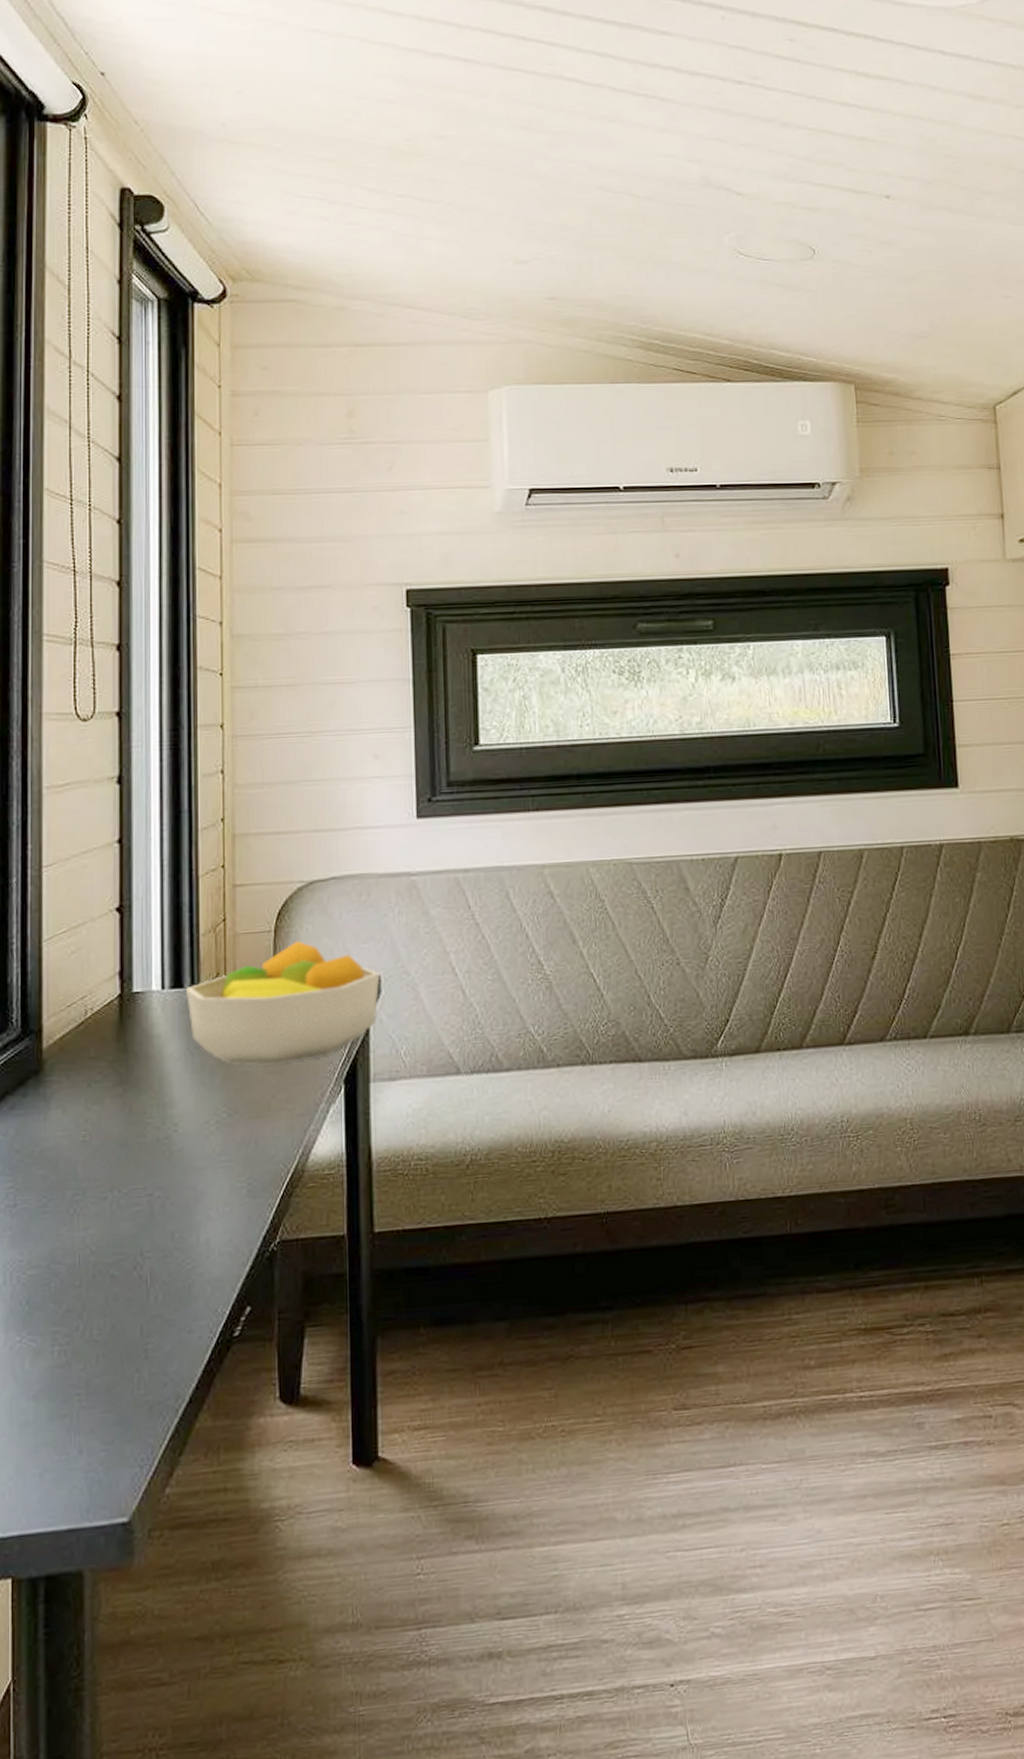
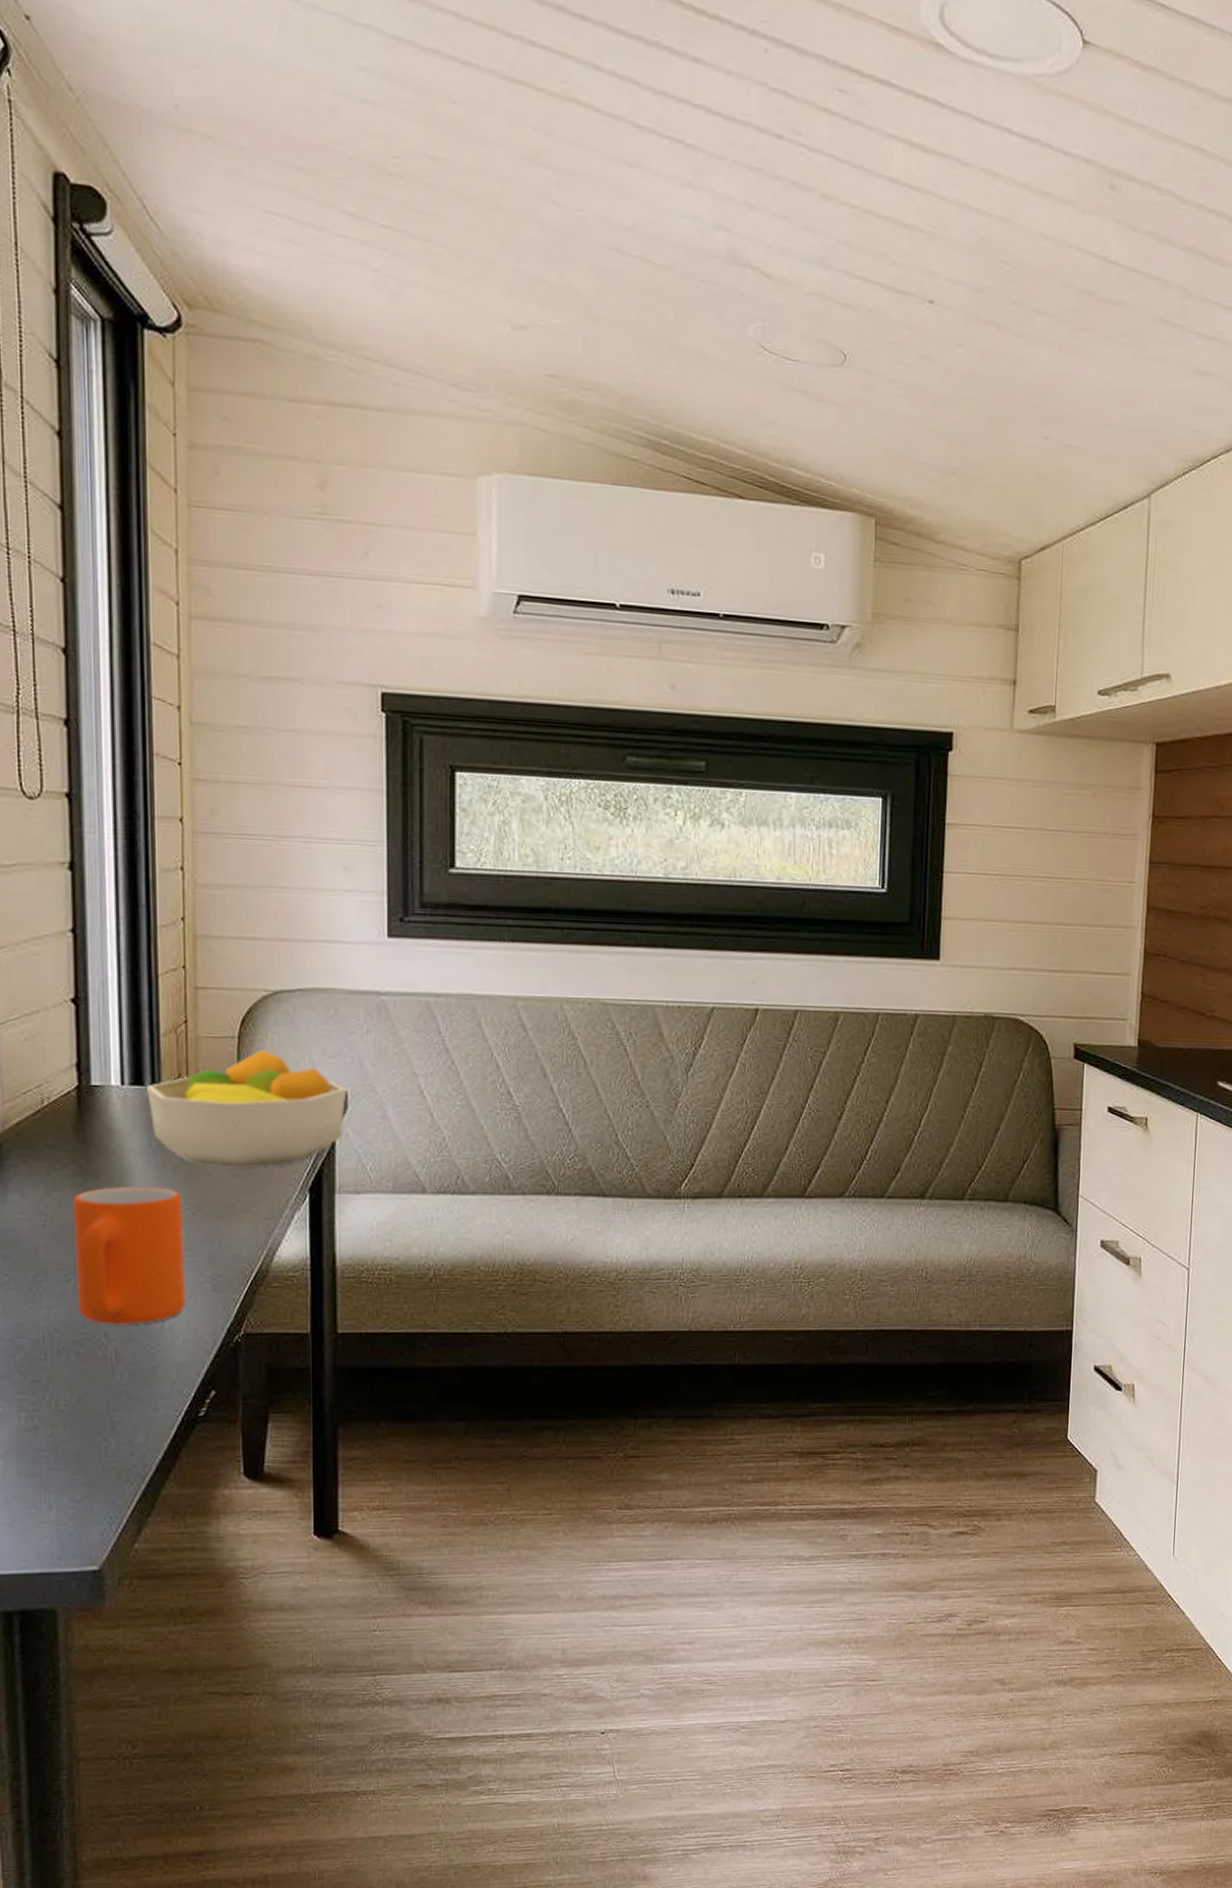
mug: none [111,1091,222,1242] -> present [72,1185,186,1325]

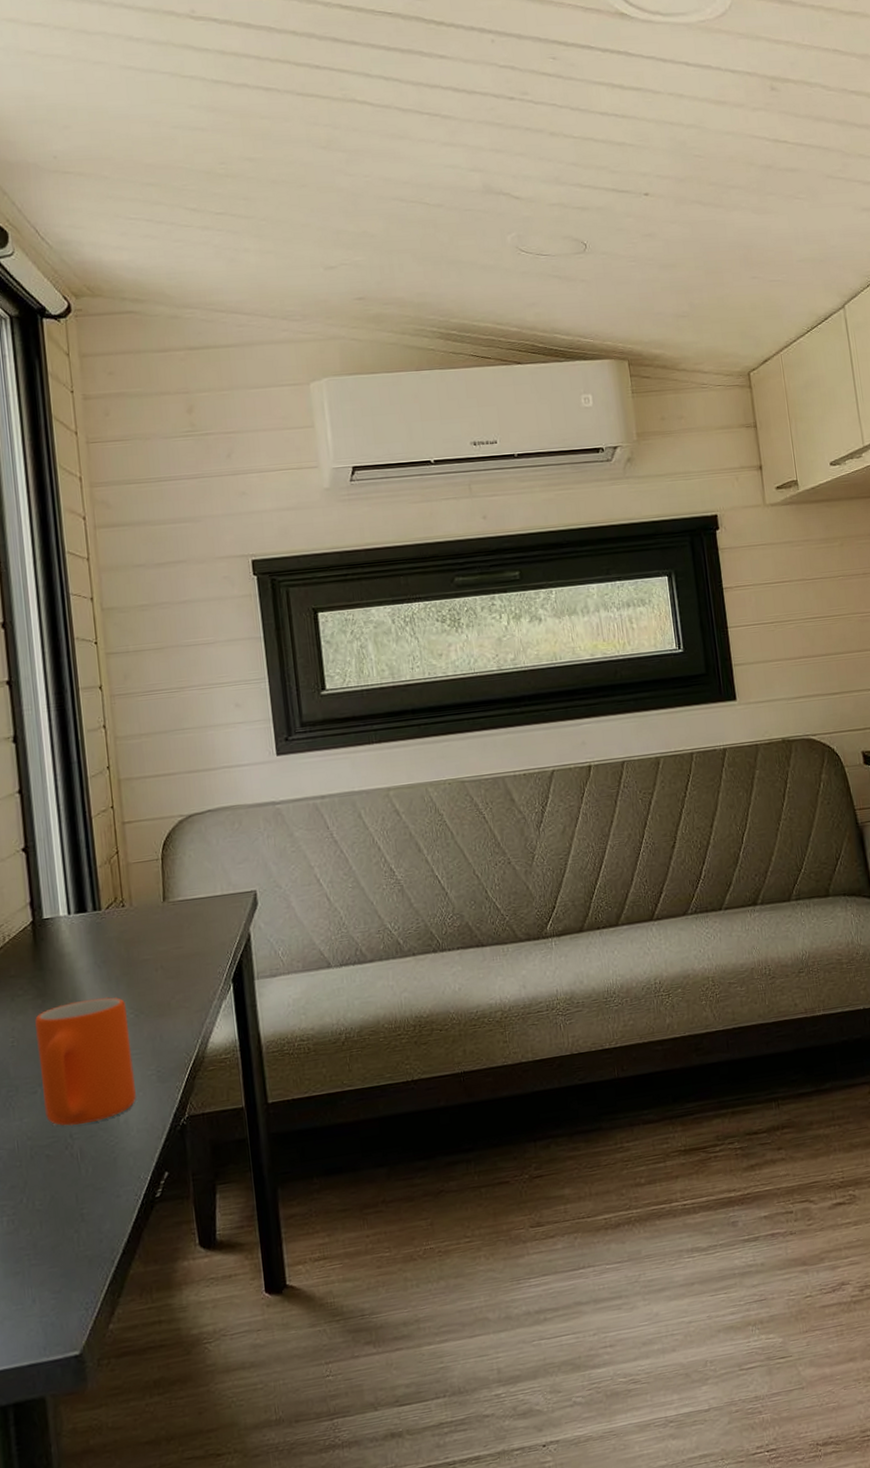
fruit bowl: present [147,1050,347,1168] -> none [89,866,256,973]

